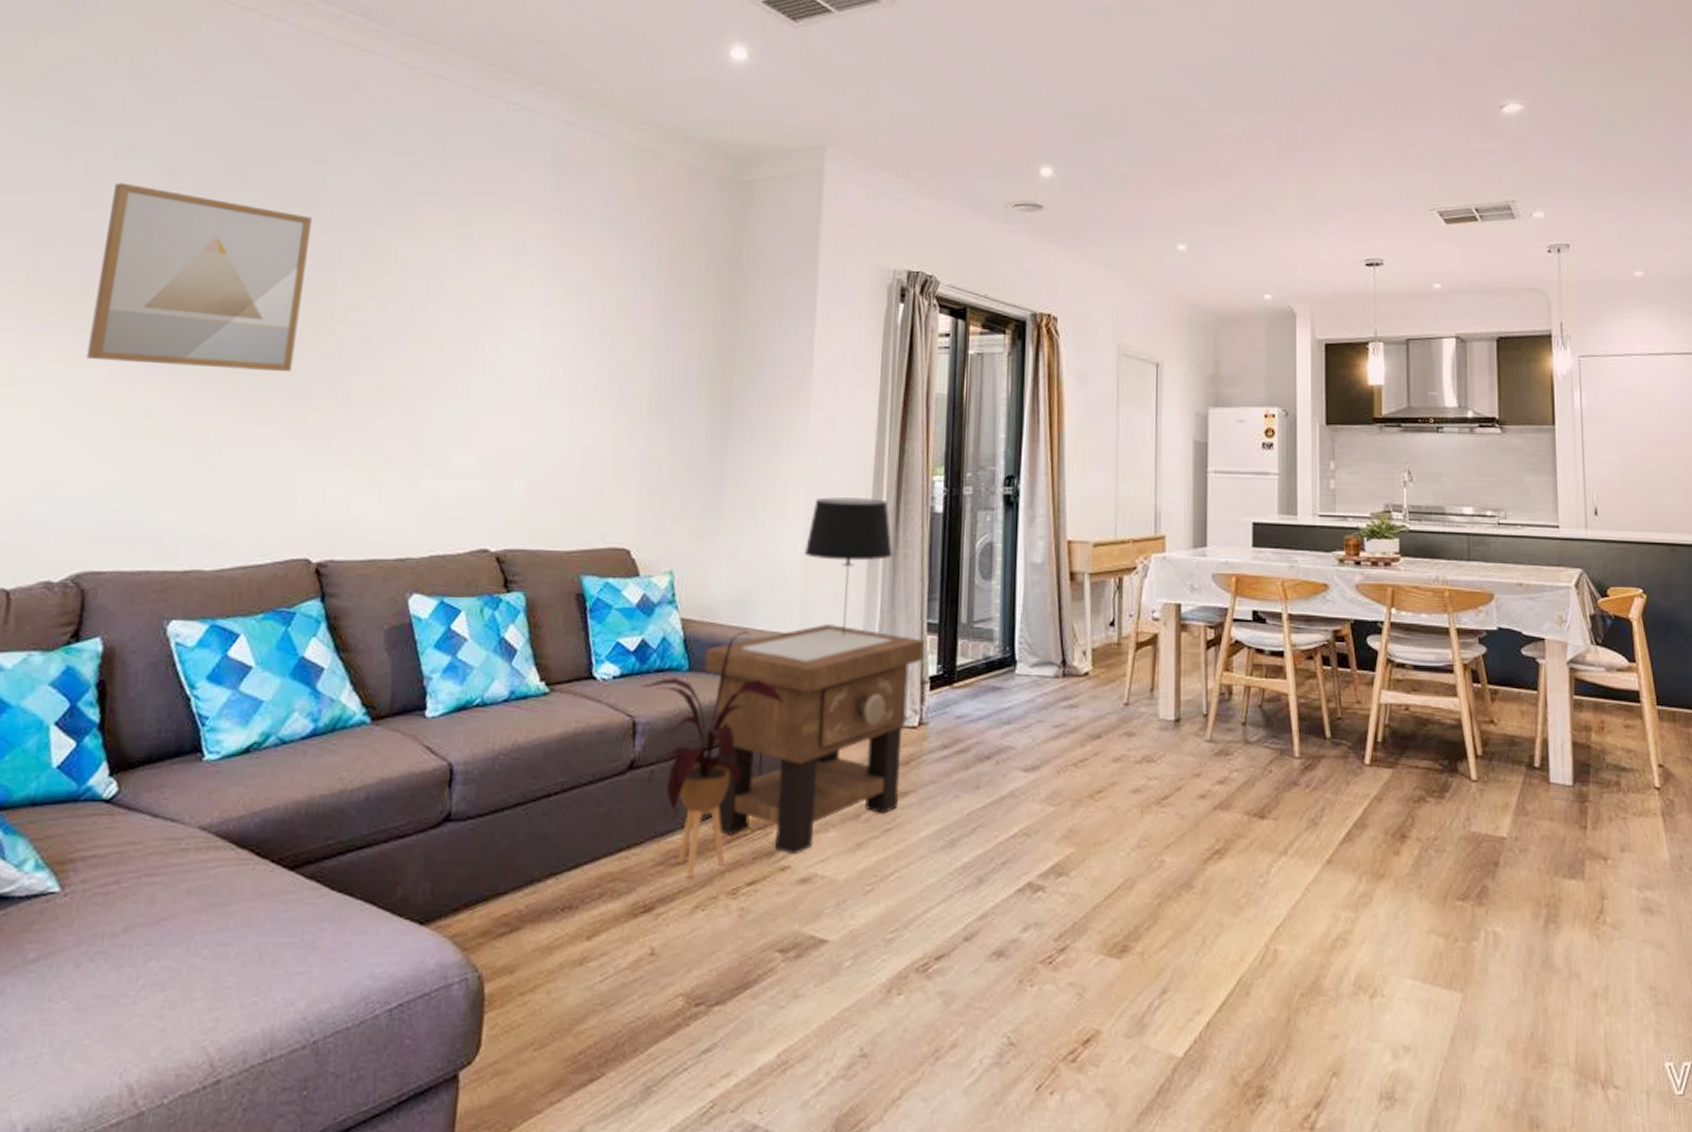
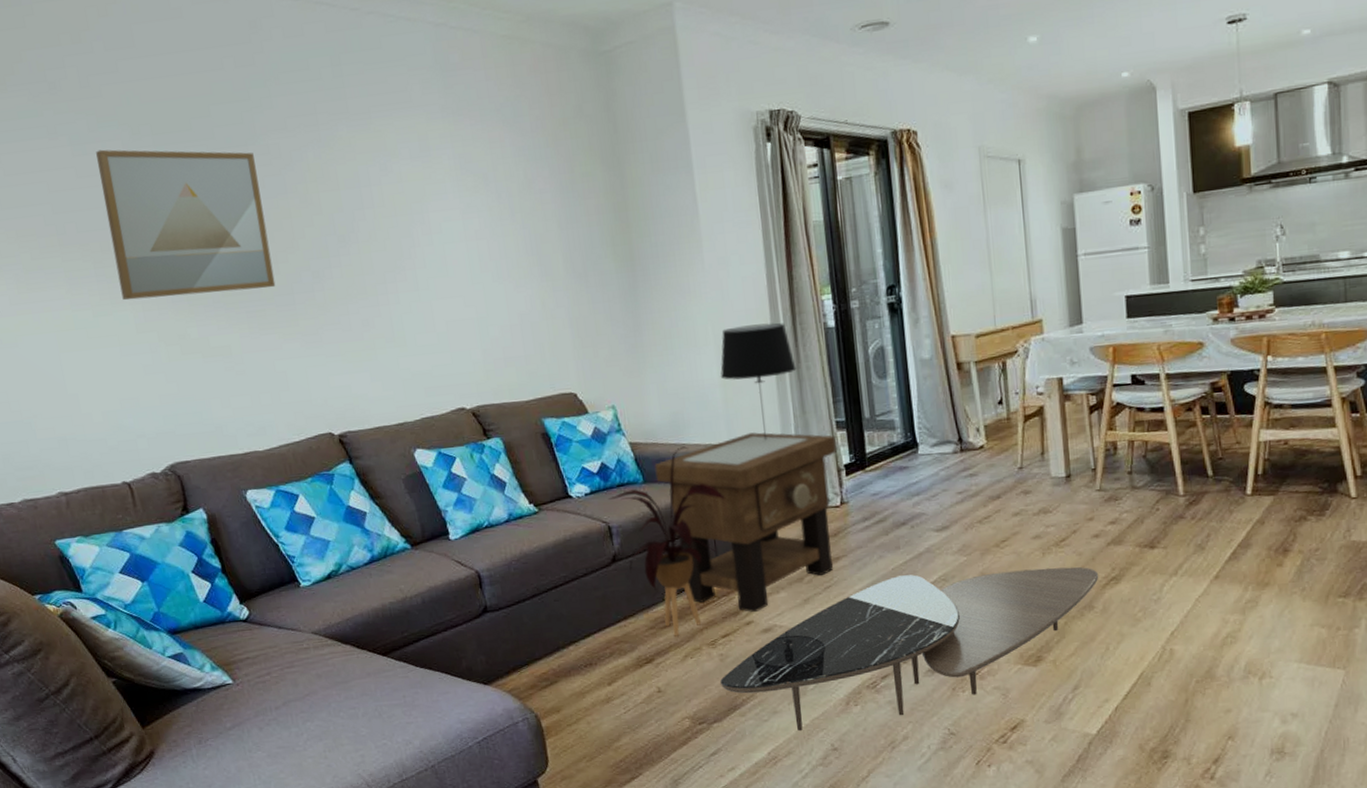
coffee table: none [734,824,1201,1025] -> present [720,566,1099,730]

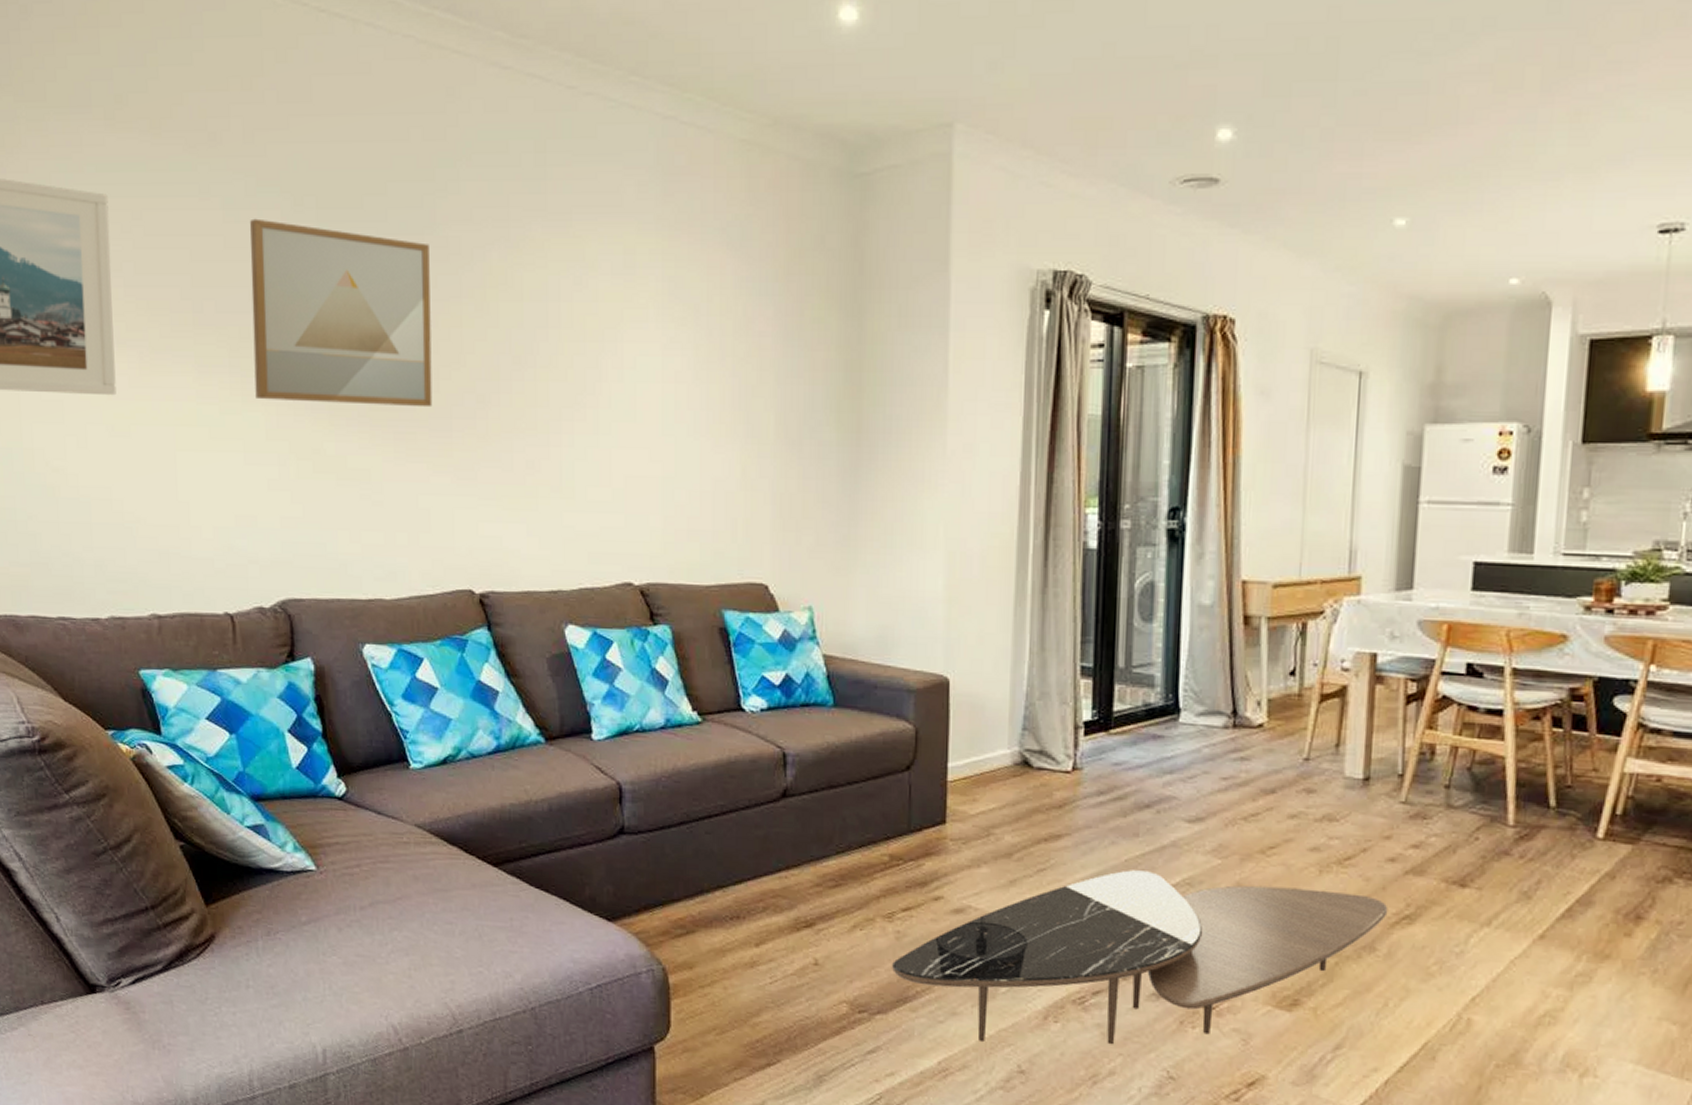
house plant: present [609,446,725,636] -> none [788,669,930,900]
side table: present [654,432,838,613] -> none [849,665,1078,887]
table lamp: present [720,323,797,441] -> none [945,531,1042,677]

